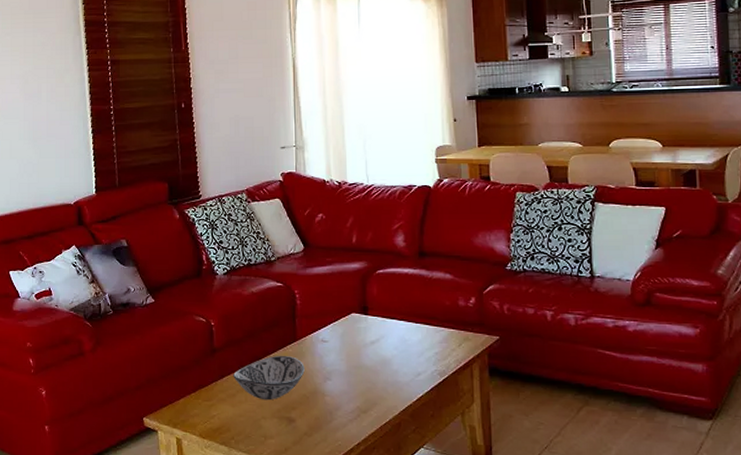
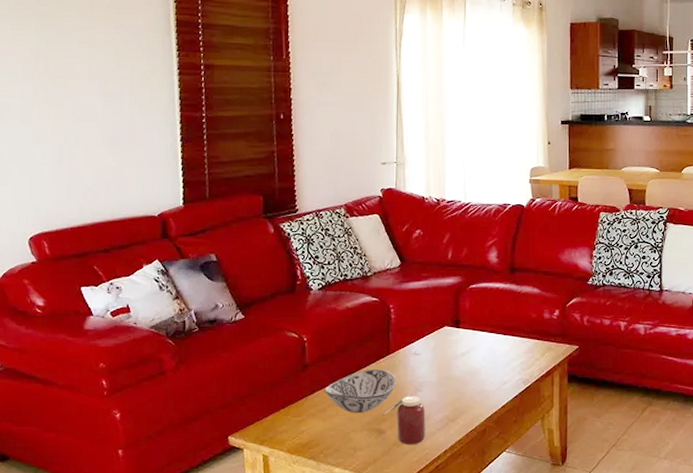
jar: none [293,381,337,436] -> present [383,393,426,445]

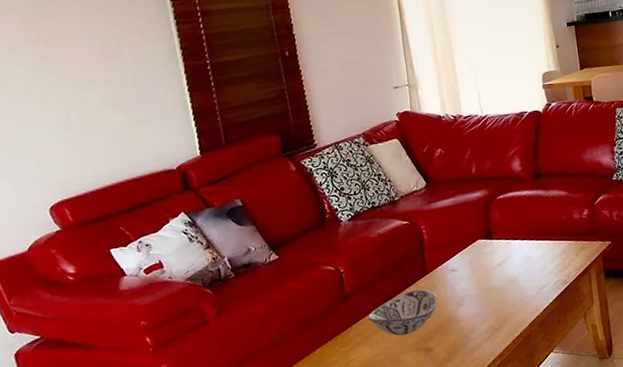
jar: present [383,393,426,445] -> none [429,309,473,359]

